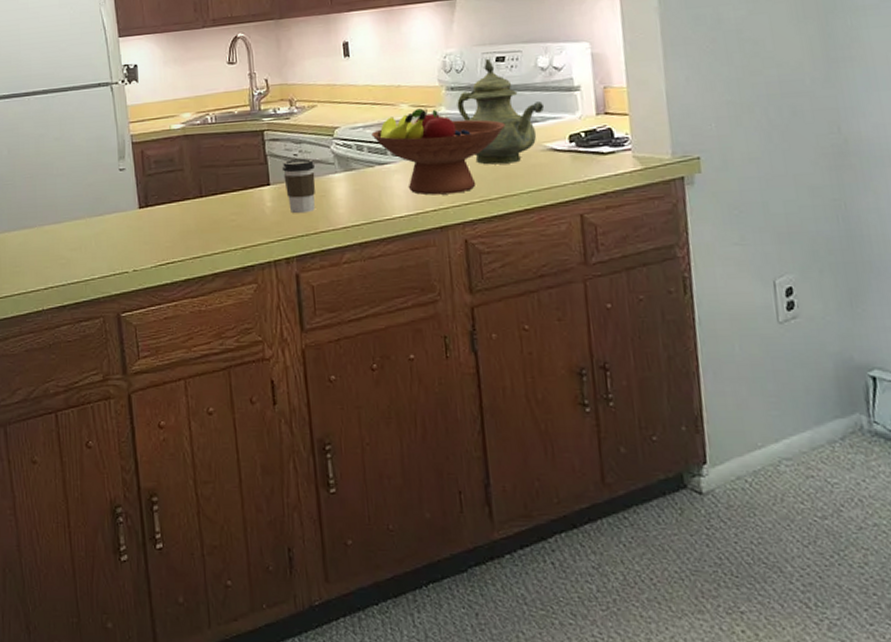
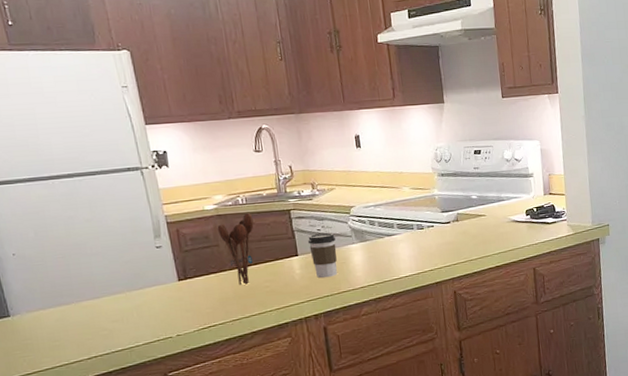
utensil holder: none [183,133,222,217] -> present [217,213,254,285]
fruit bowl: present [371,108,506,195] -> none [381,190,482,259]
teapot: present [457,59,545,165] -> none [446,152,509,234]

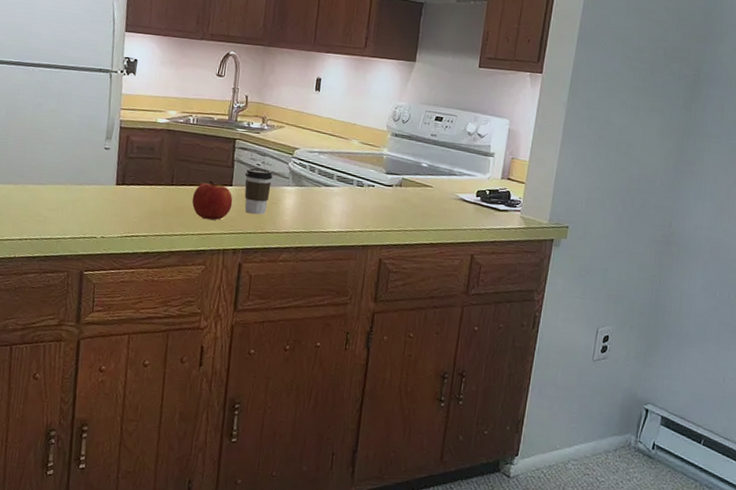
utensil holder: present [217,213,254,285] -> none [163,133,199,203]
apple: none [261,255,303,293] -> present [192,180,233,220]

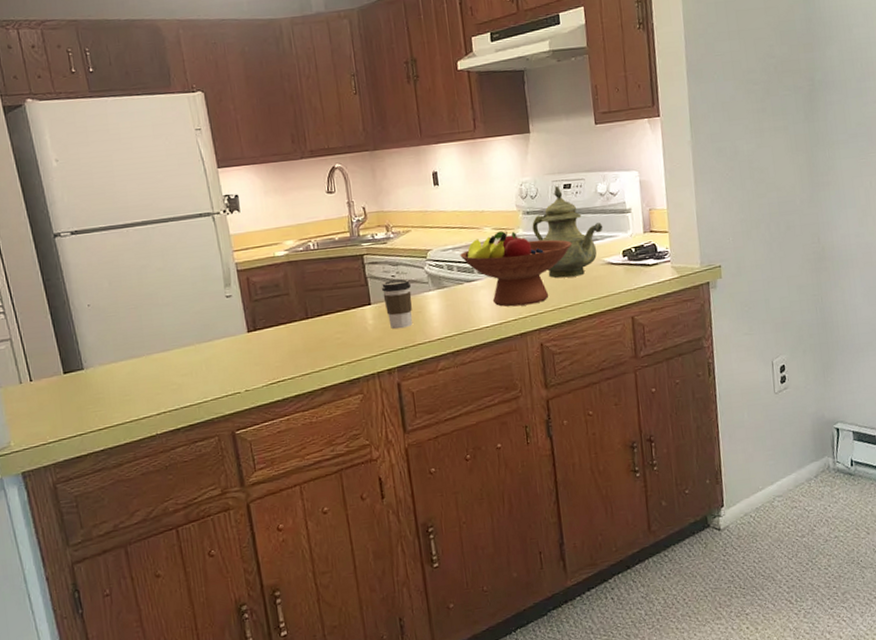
apple: present [192,180,233,220] -> none [332,304,376,346]
fruit bowl: none [324,146,431,221] -> present [460,230,572,307]
teapot: none [397,117,464,205] -> present [532,186,603,279]

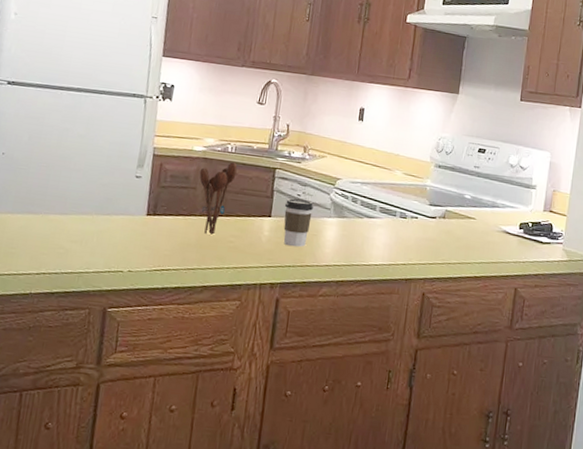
utensil holder: none [287,259,325,337] -> present [199,162,238,235]
fruit bowl: present [460,230,572,307] -> none [366,177,475,254]
teapot: present [532,186,603,279] -> none [440,148,507,237]

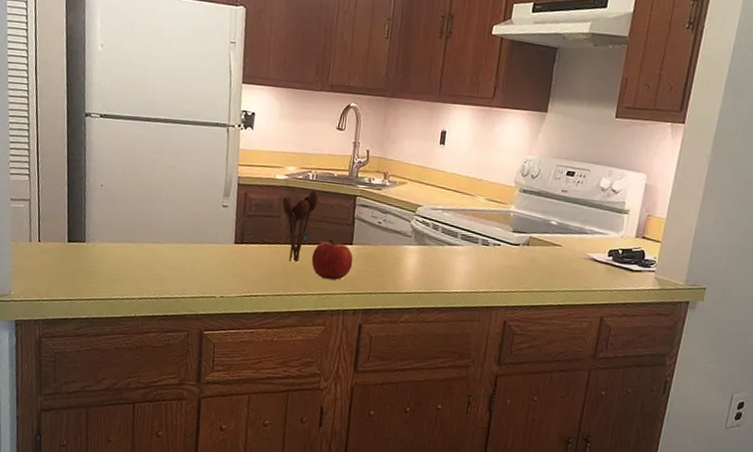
apple: none [228,211,272,253] -> present [311,239,353,280]
coffee cup: present [283,198,314,248] -> none [365,226,394,275]

